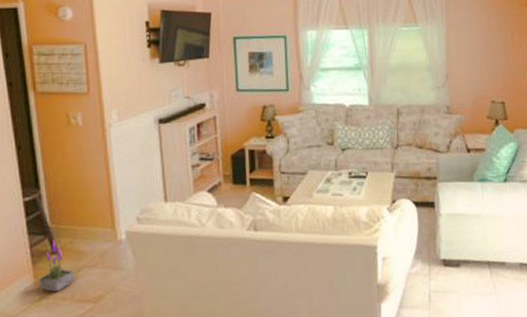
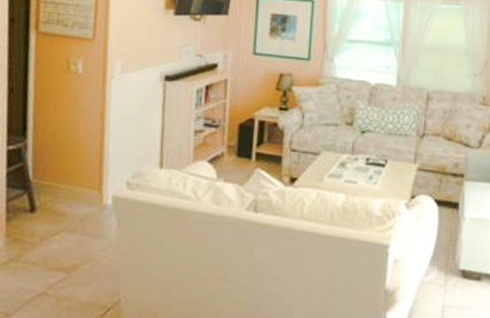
potted plant: present [39,240,74,293] -> none [10,196,50,256]

